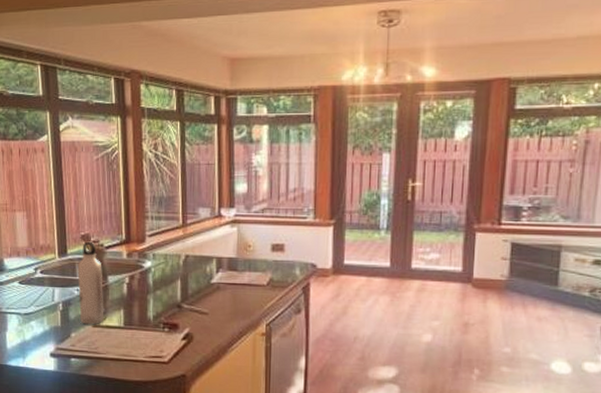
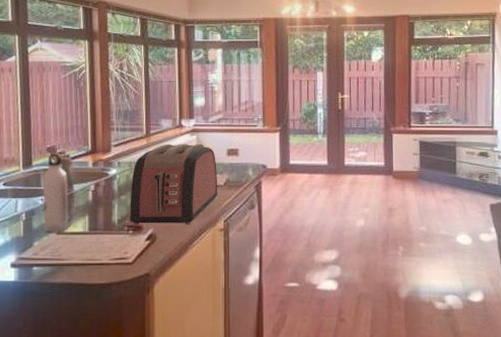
toaster: none [165,235,260,327] -> present [129,143,218,226]

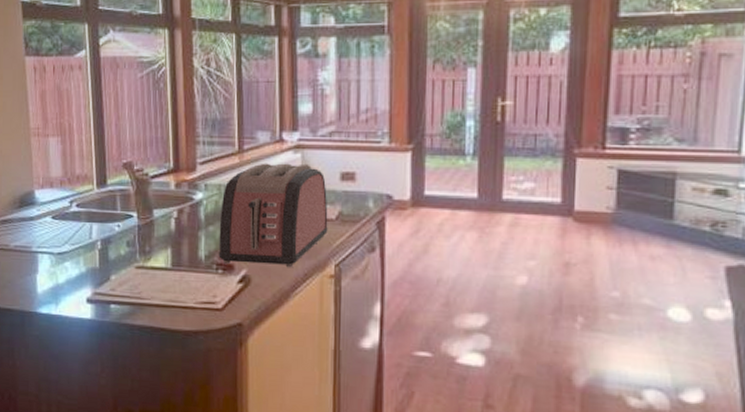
water bottle: present [42,153,69,233] -> none [118,170,149,266]

